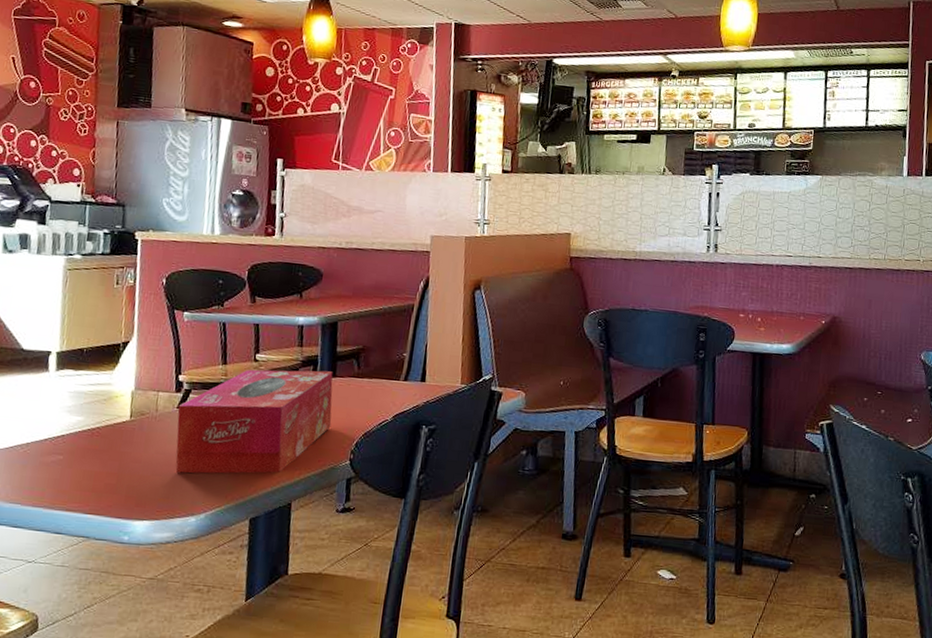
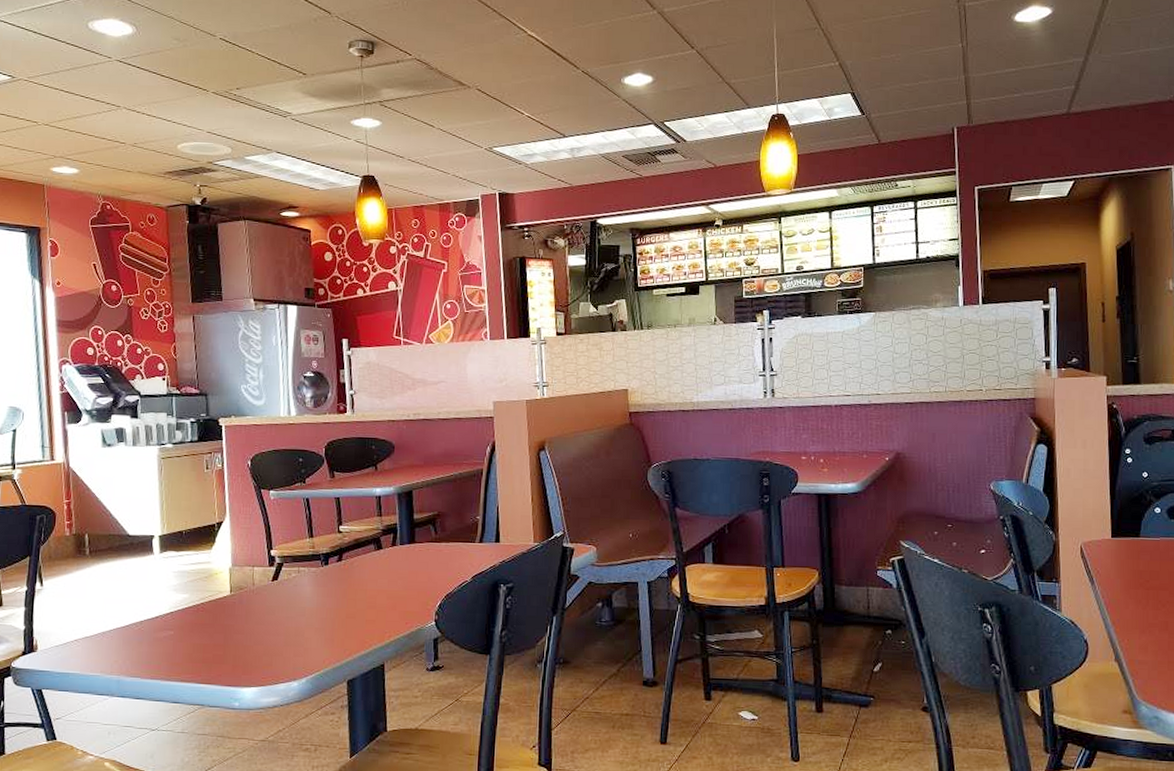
tissue box: present [175,369,333,474] -> none [272,538,415,642]

